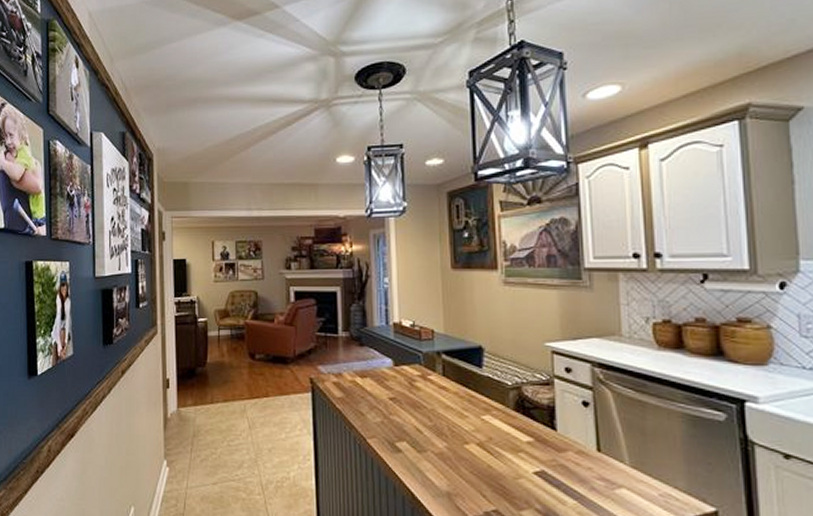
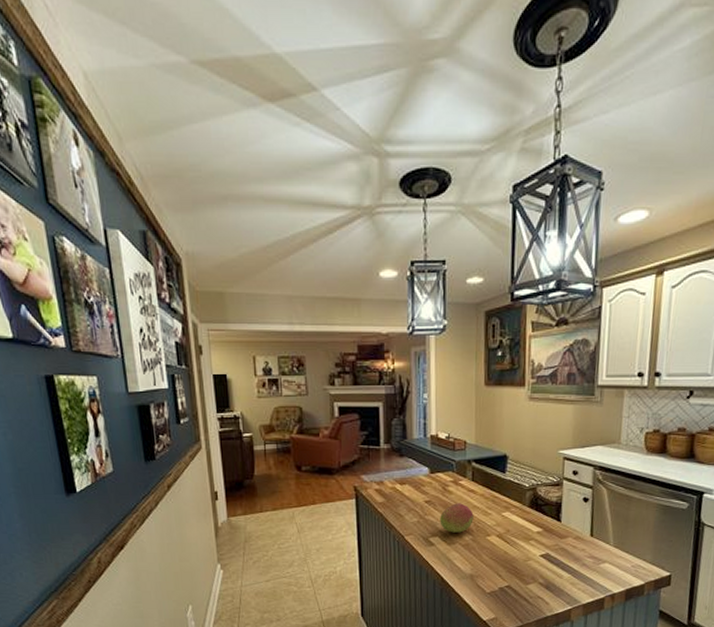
fruit: none [407,402,447,438] -> present [440,503,474,533]

